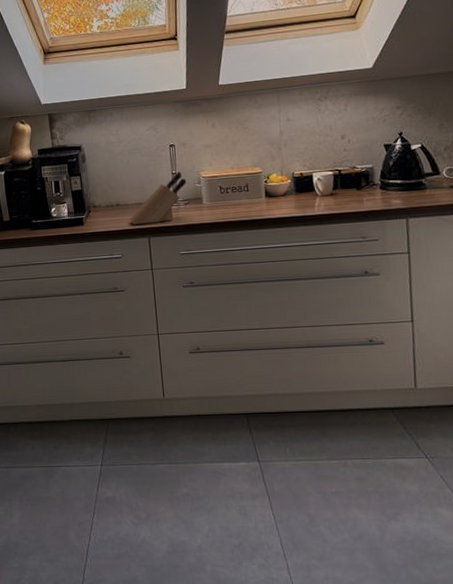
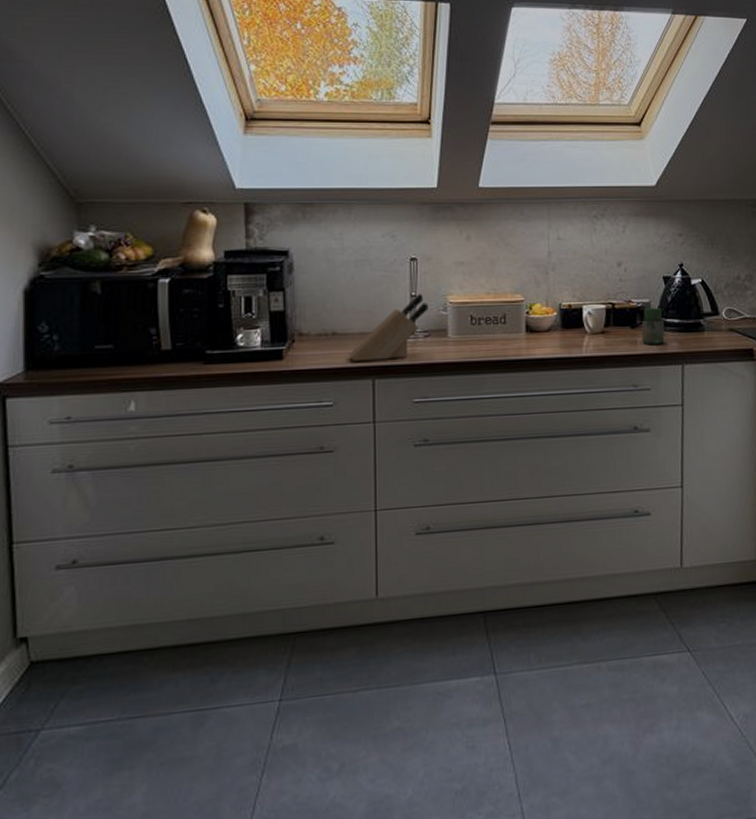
jar: none [367,171,389,203] -> present [641,307,665,345]

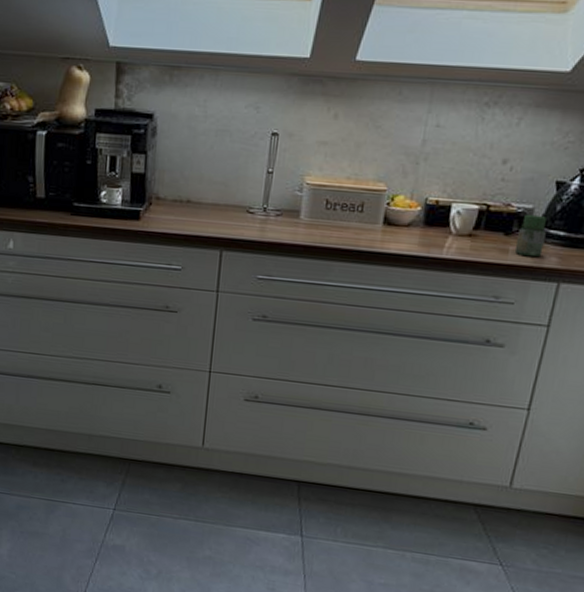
knife block: present [348,294,429,361] -> none [200,171,285,234]

